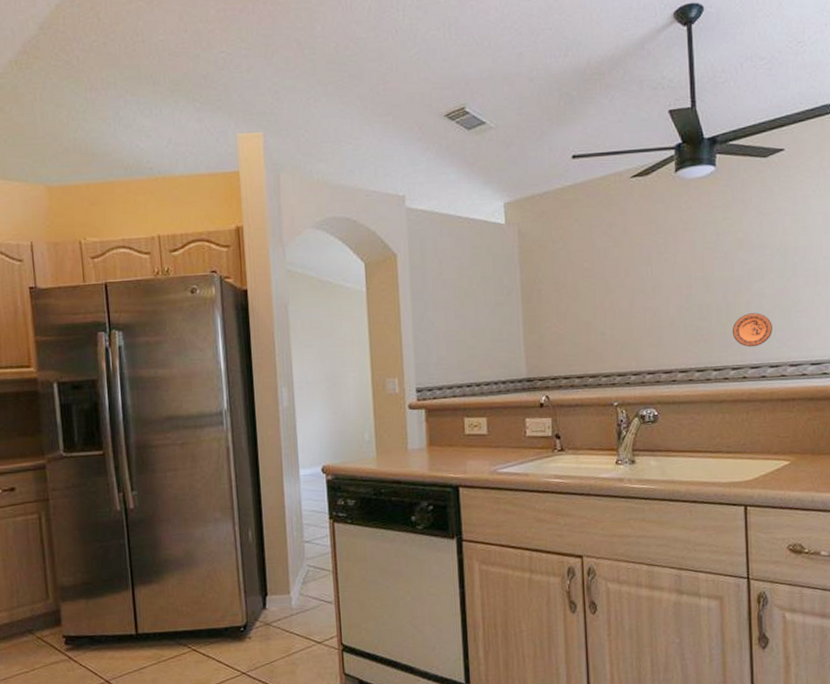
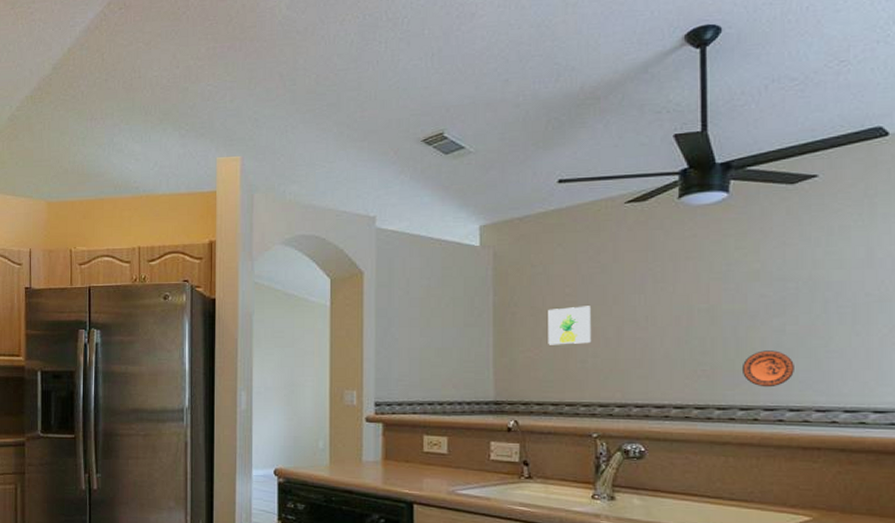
wall art: none [570,279,609,320] -> present [548,306,592,345]

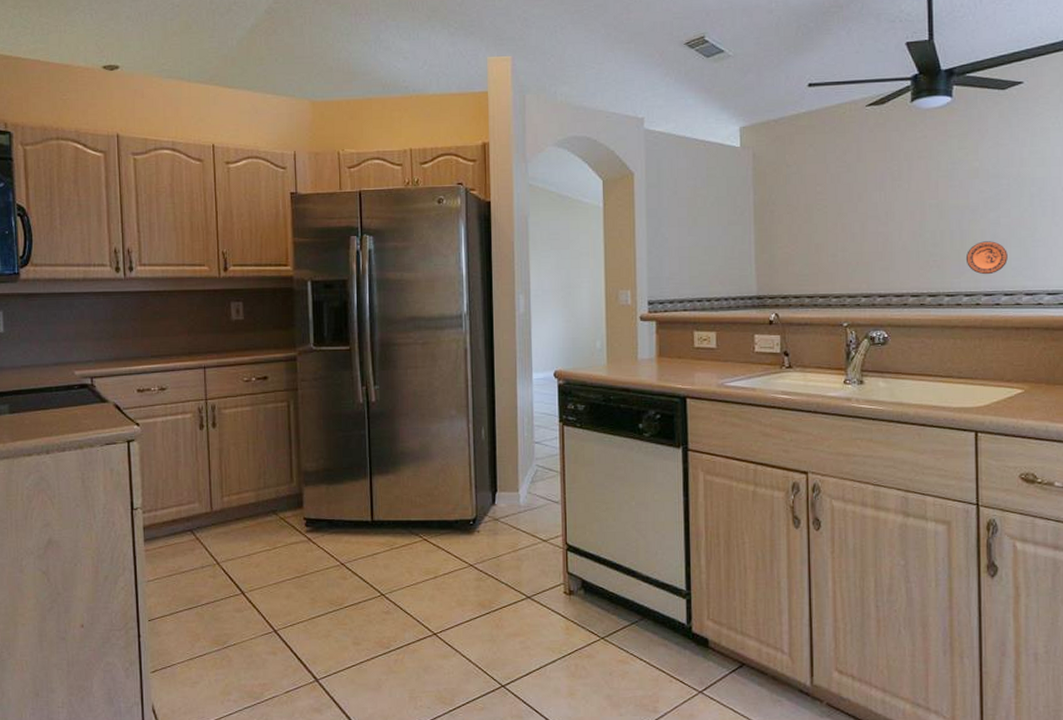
wall art: present [548,306,592,345] -> none [802,203,841,241]

